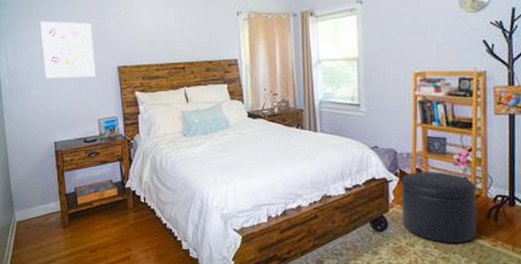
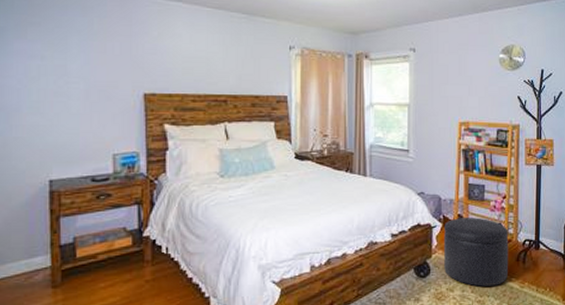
wall art: present [40,21,96,79] -> none [42,31,114,104]

